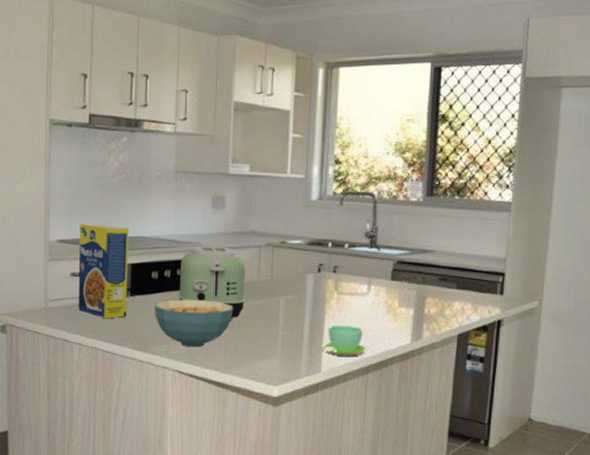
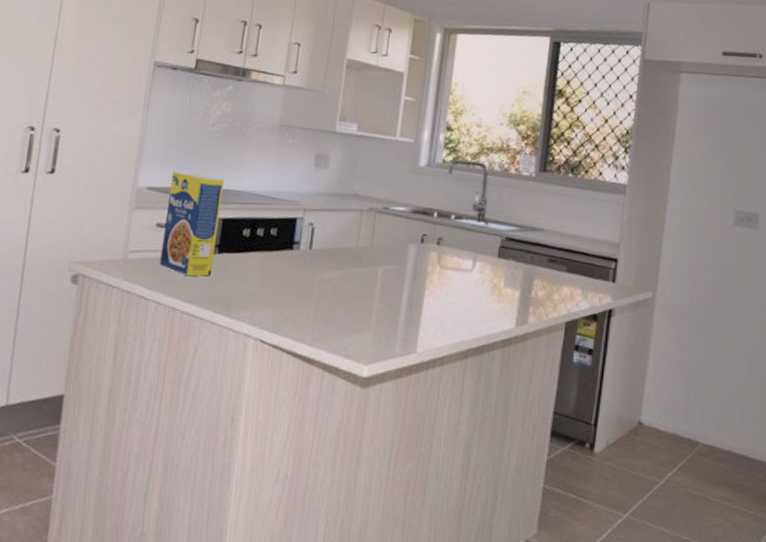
cereal bowl: present [155,299,233,348] -> none [242,261,328,315]
toaster: present [178,246,246,320] -> none [269,205,345,288]
cup: present [321,325,367,356] -> none [419,301,468,338]

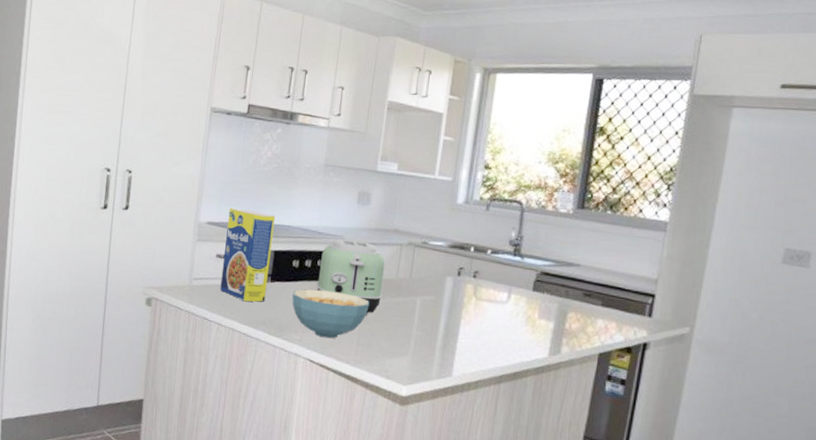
cereal bowl: none [242,261,328,315] -> present [292,289,370,339]
toaster: none [269,205,345,288] -> present [316,239,386,315]

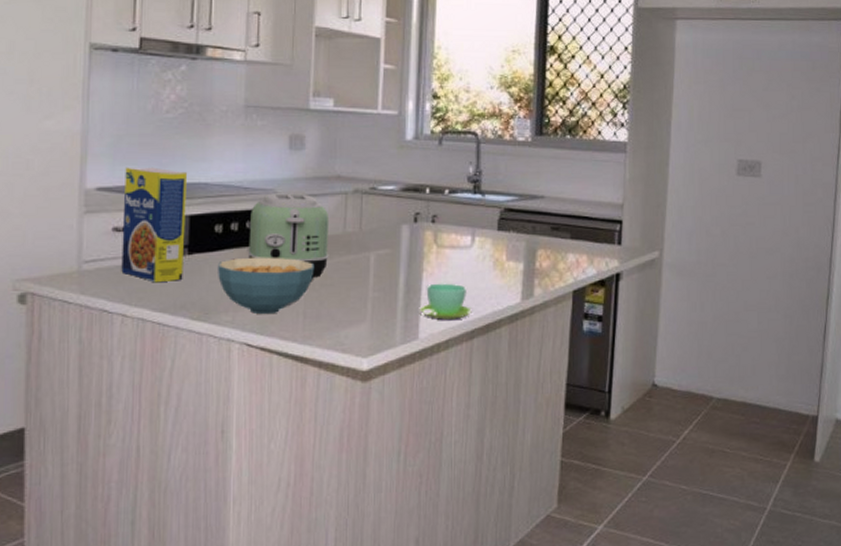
cup: none [455,330,502,364] -> present [419,283,472,320]

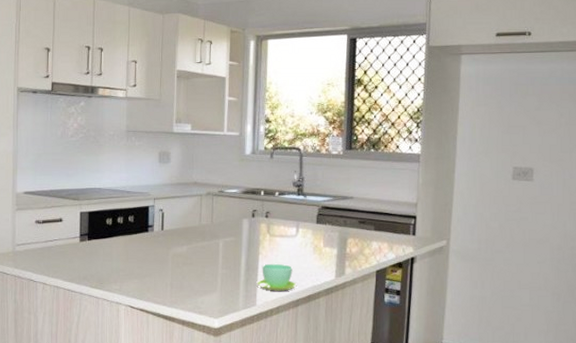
legume: present [121,167,188,283] -> none [42,177,87,261]
cereal bowl: present [218,257,315,315] -> none [109,242,178,285]
toaster: present [247,193,330,281] -> none [129,195,189,260]

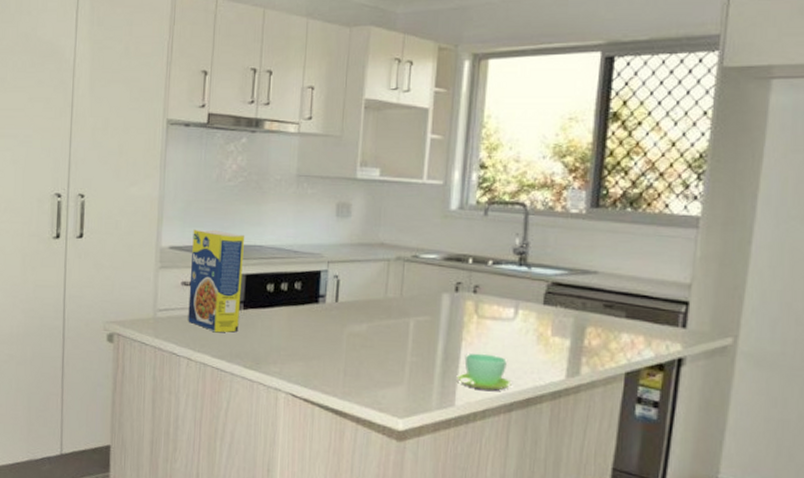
legume: none [42,177,87,261] -> present [188,229,245,333]

